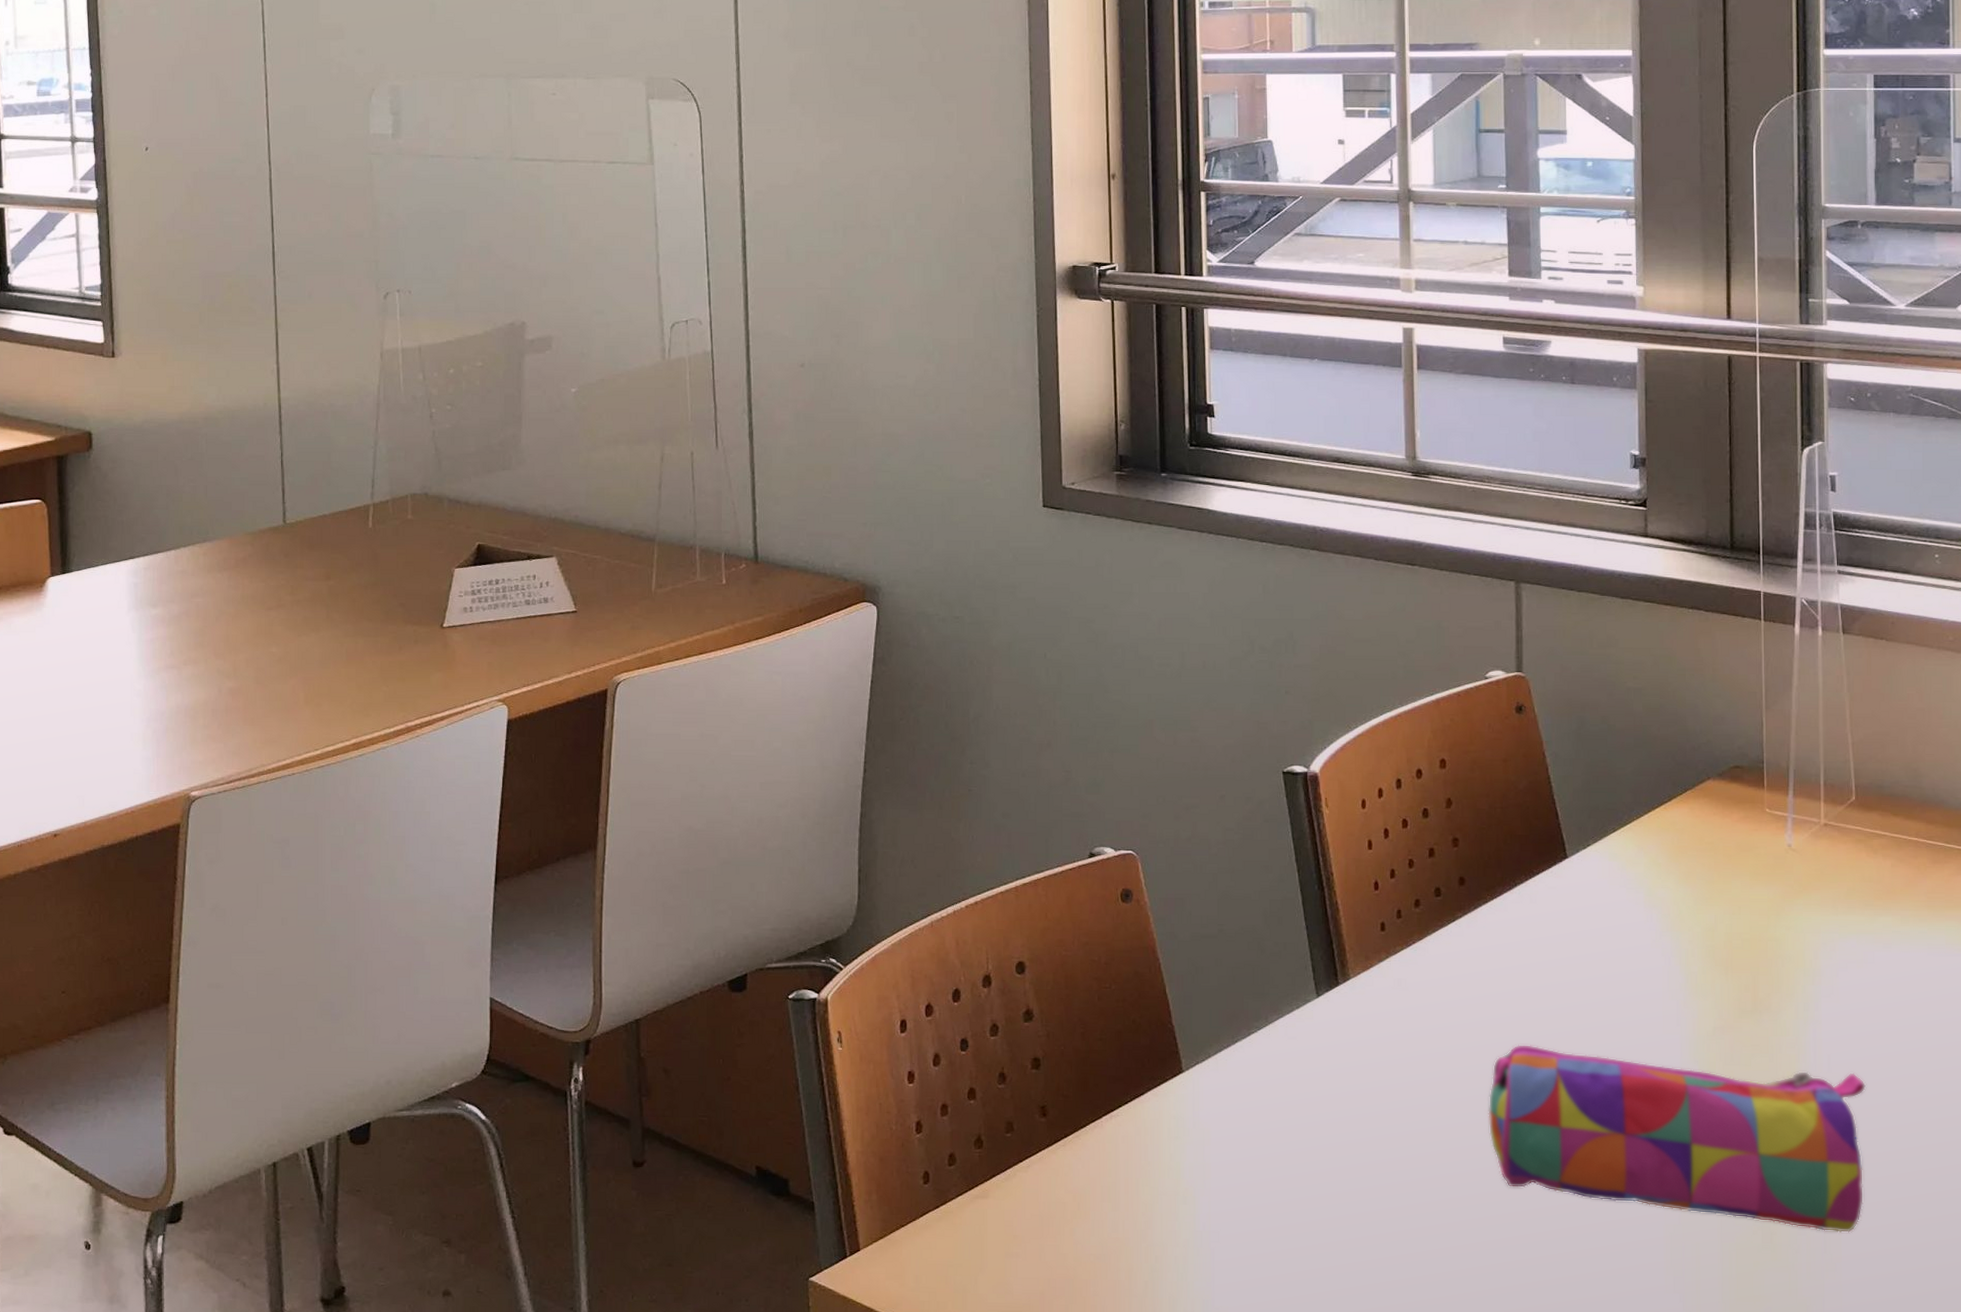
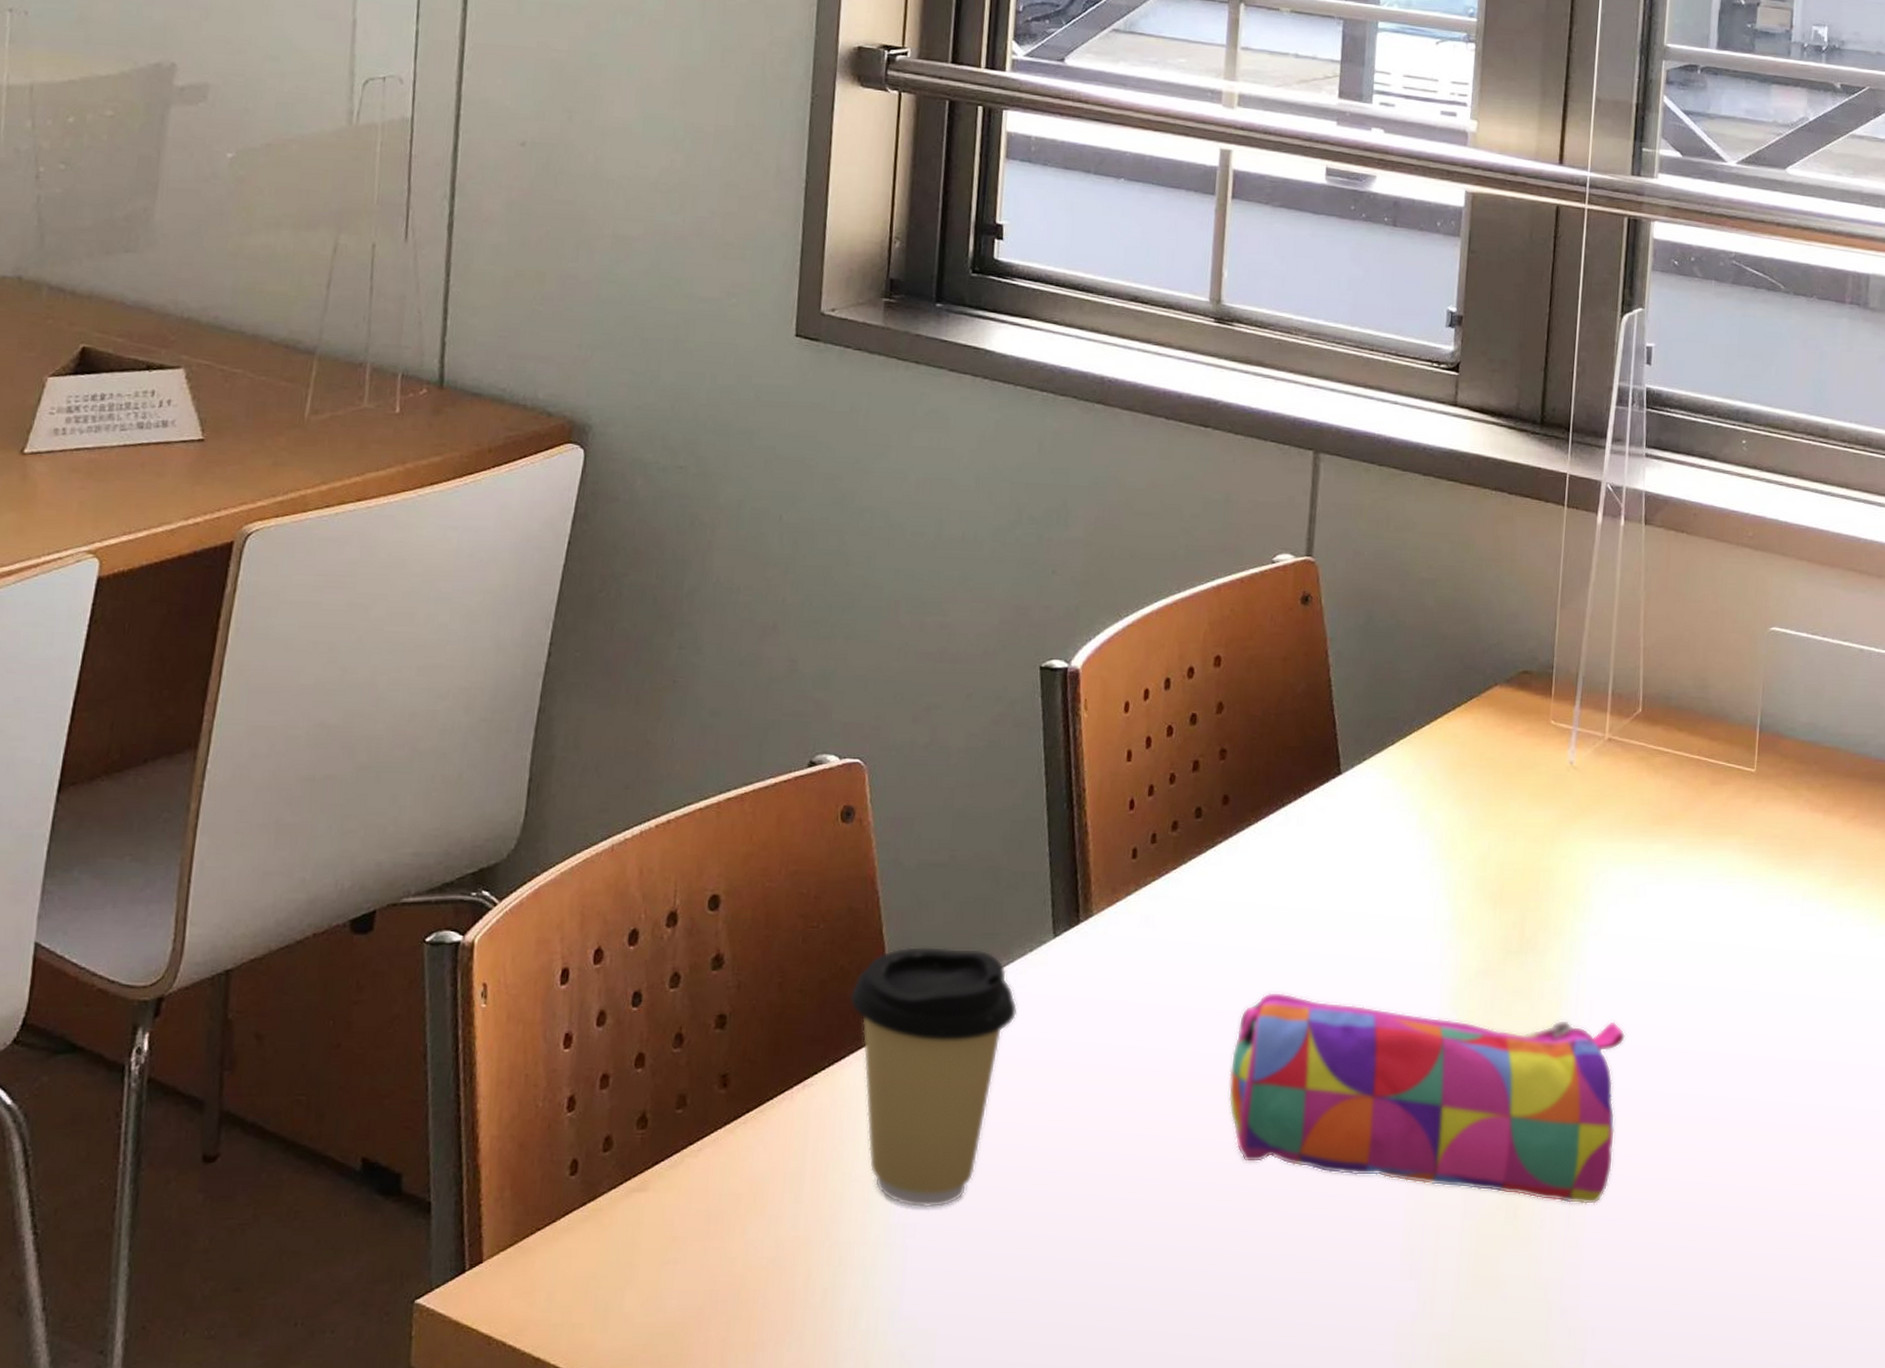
coffee cup: none [1143,1003,1291,1219] -> present [849,946,1018,1208]

